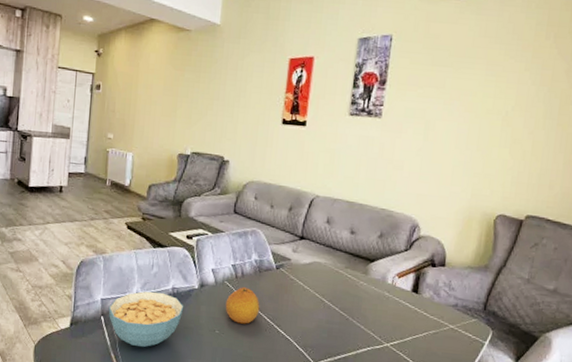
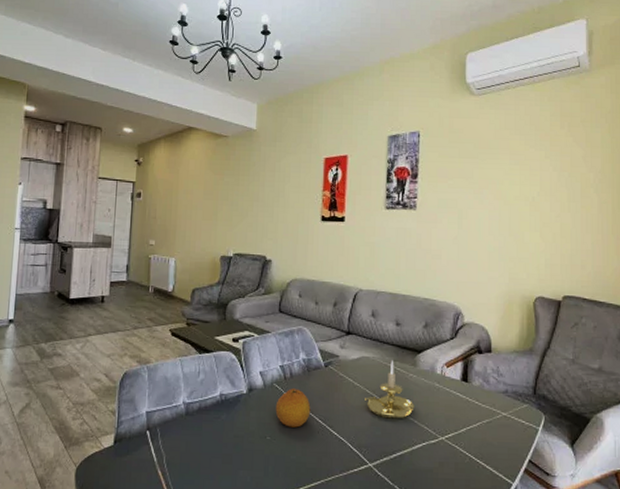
cereal bowl: present [108,291,184,348] -> none [154,400,233,462]
candle holder: none [313,267,363,324] -> present [365,360,415,419]

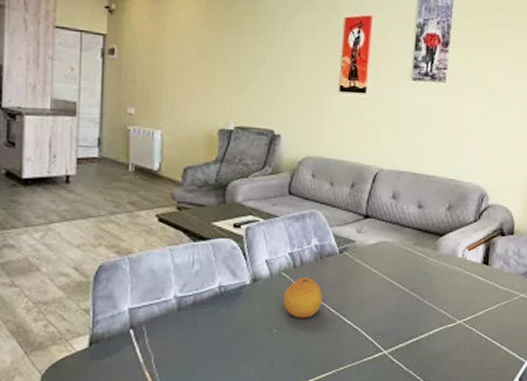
candle holder: present [365,360,415,419] -> none [382,244,434,305]

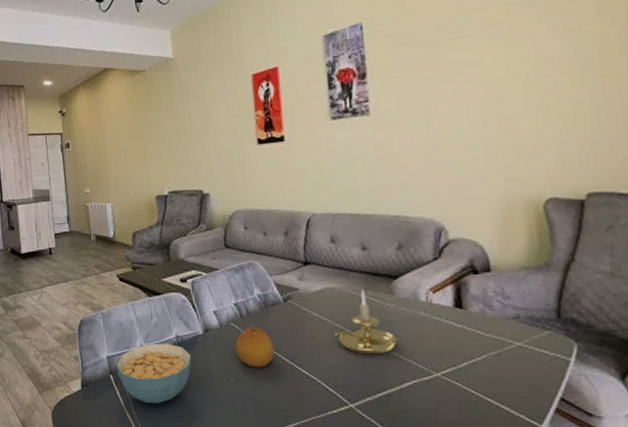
cereal bowl: none [139,293,234,360] -> present [115,343,192,404]
candle holder: none [382,244,434,305] -> present [335,289,397,355]

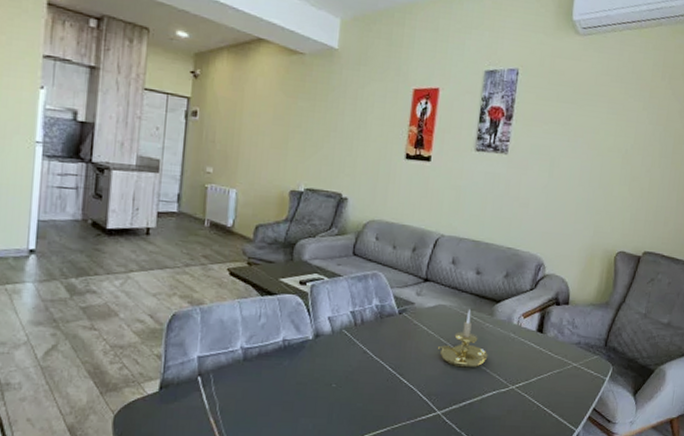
cereal bowl: present [115,343,192,404] -> none [206,345,297,409]
fruit: present [235,327,275,368] -> none [343,335,381,375]

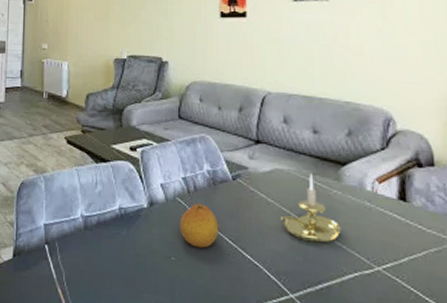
fruit: none [343,335,381,375] -> present [179,203,219,248]

